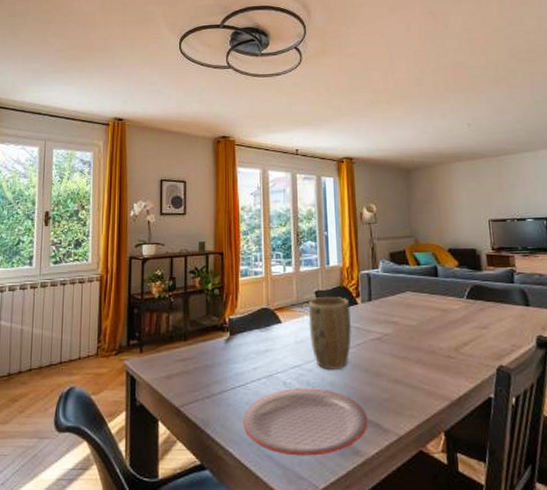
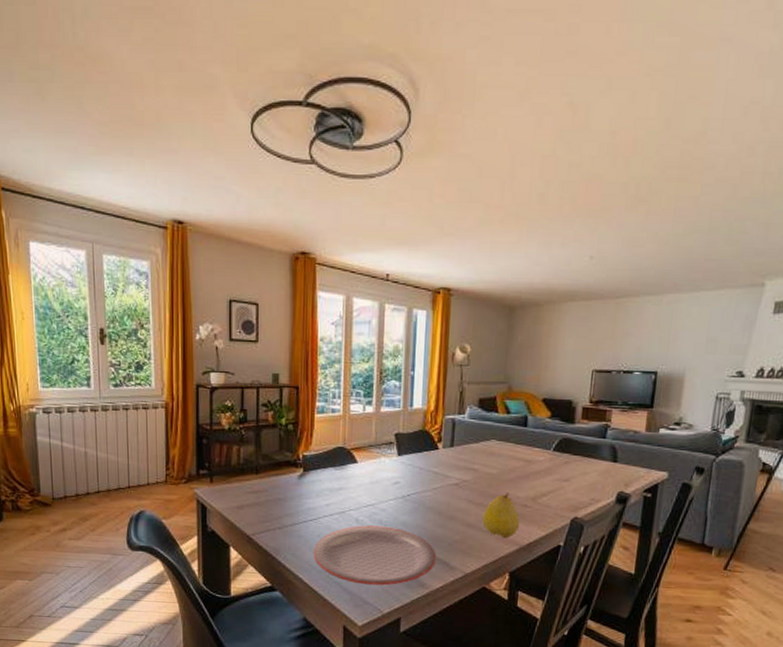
plant pot: present [308,297,352,370] -> none [385,440,431,511]
fruit: none [408,343,447,392] -> present [482,492,520,538]

